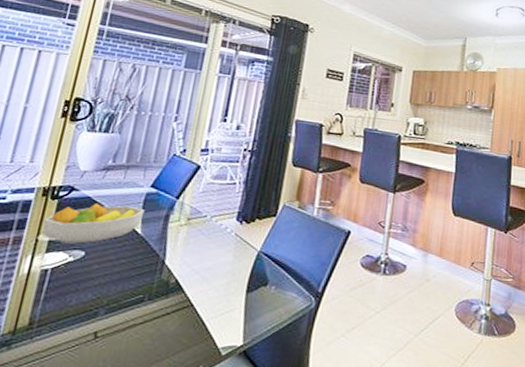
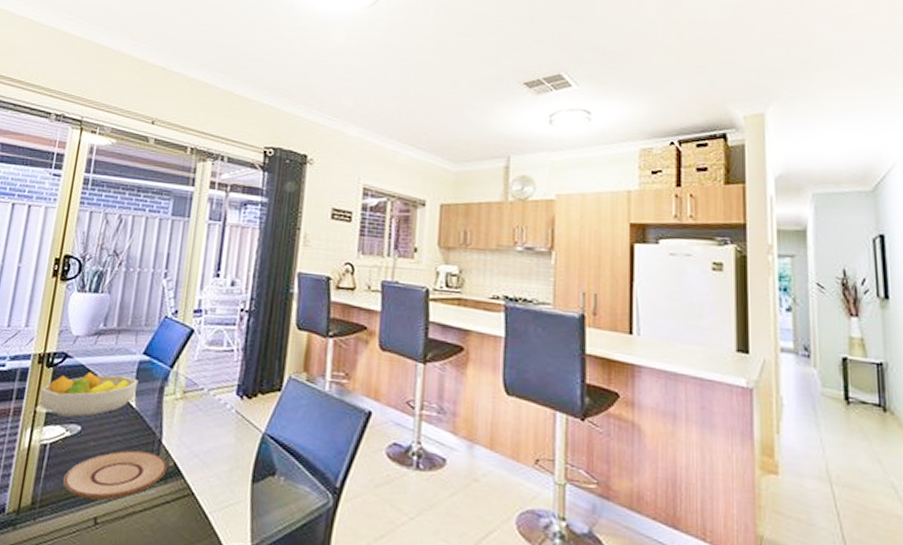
plate: none [63,270,170,316] -> present [63,450,168,500]

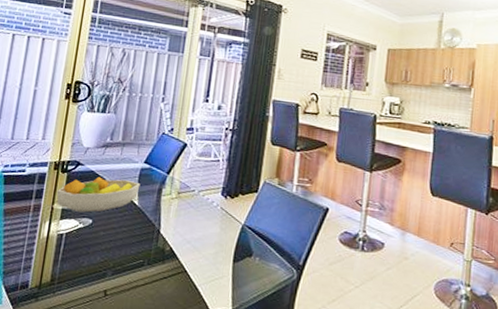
plate: present [63,450,168,500] -> none [78,238,165,277]

